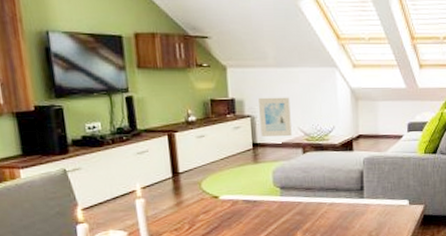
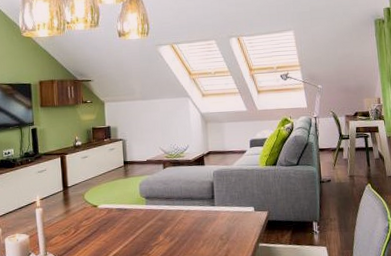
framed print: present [259,97,292,137] -> none [128,123,154,156]

